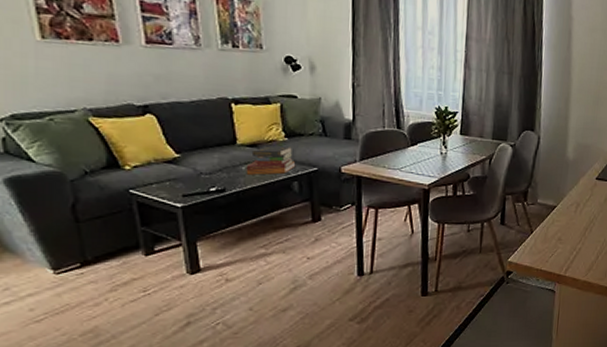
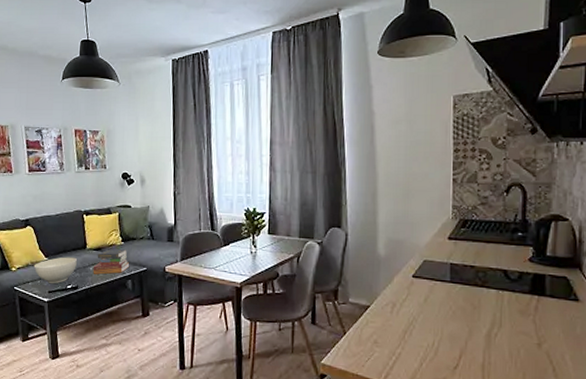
bowl: none [158,153,224,187] -> present [33,257,78,284]

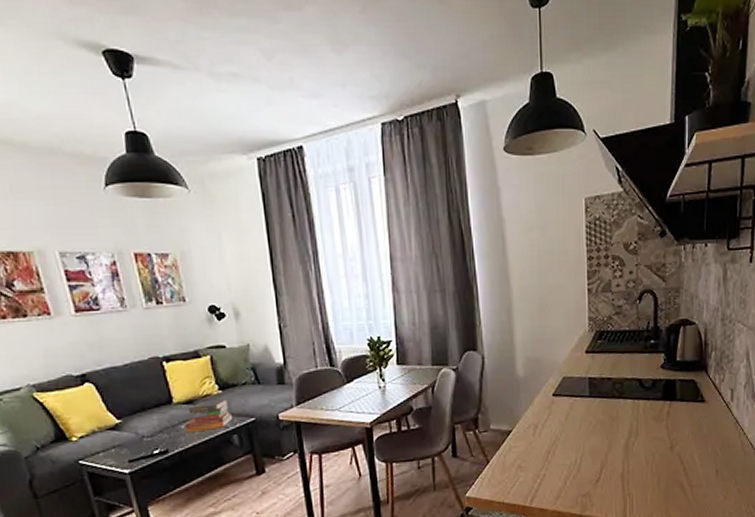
bowl: present [33,257,78,284] -> none [102,415,164,452]

